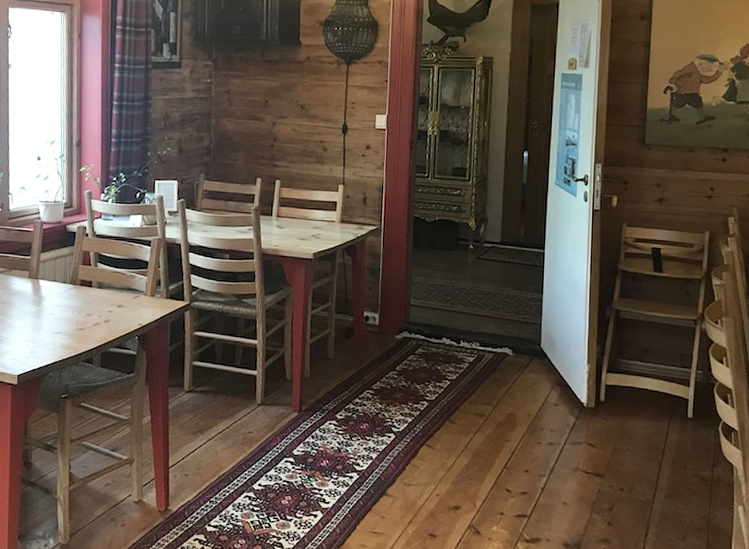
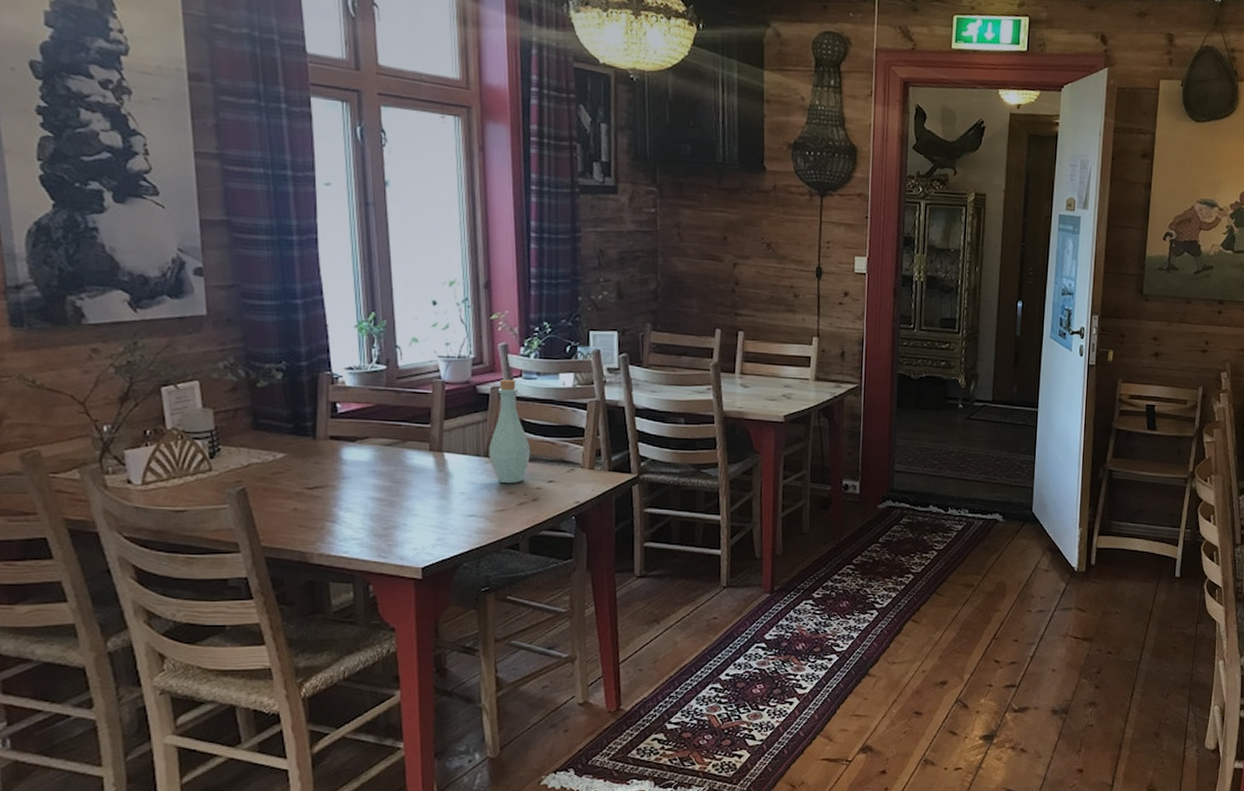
bottle: none [73,220,106,307] -> present [489,379,531,484]

